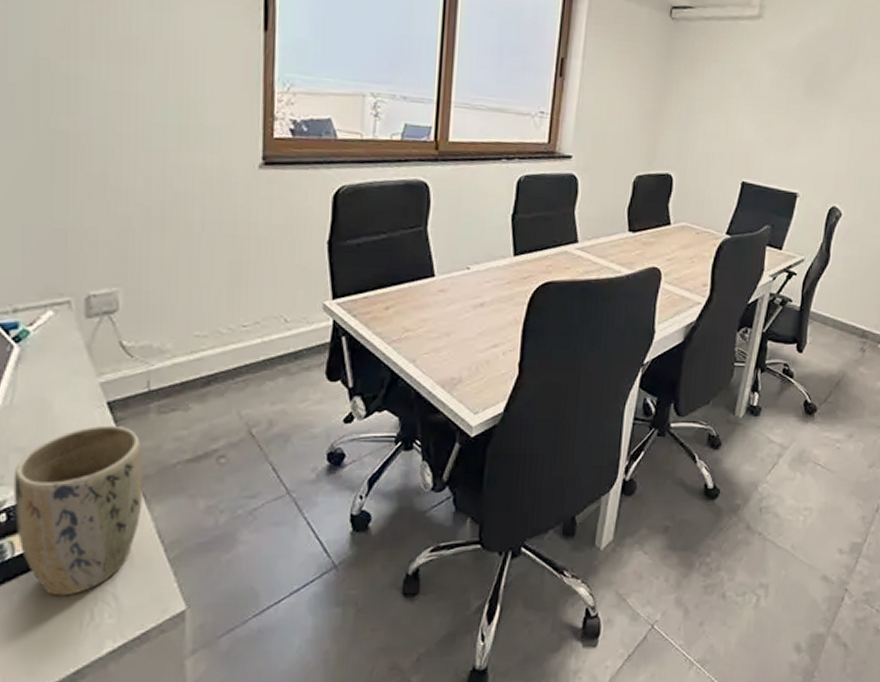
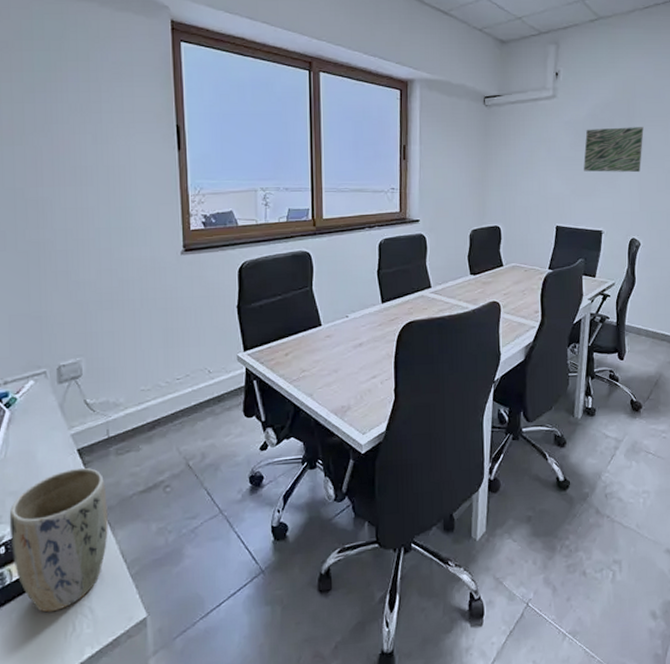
wall art: none [785,63,866,126] -> present [584,127,644,173]

